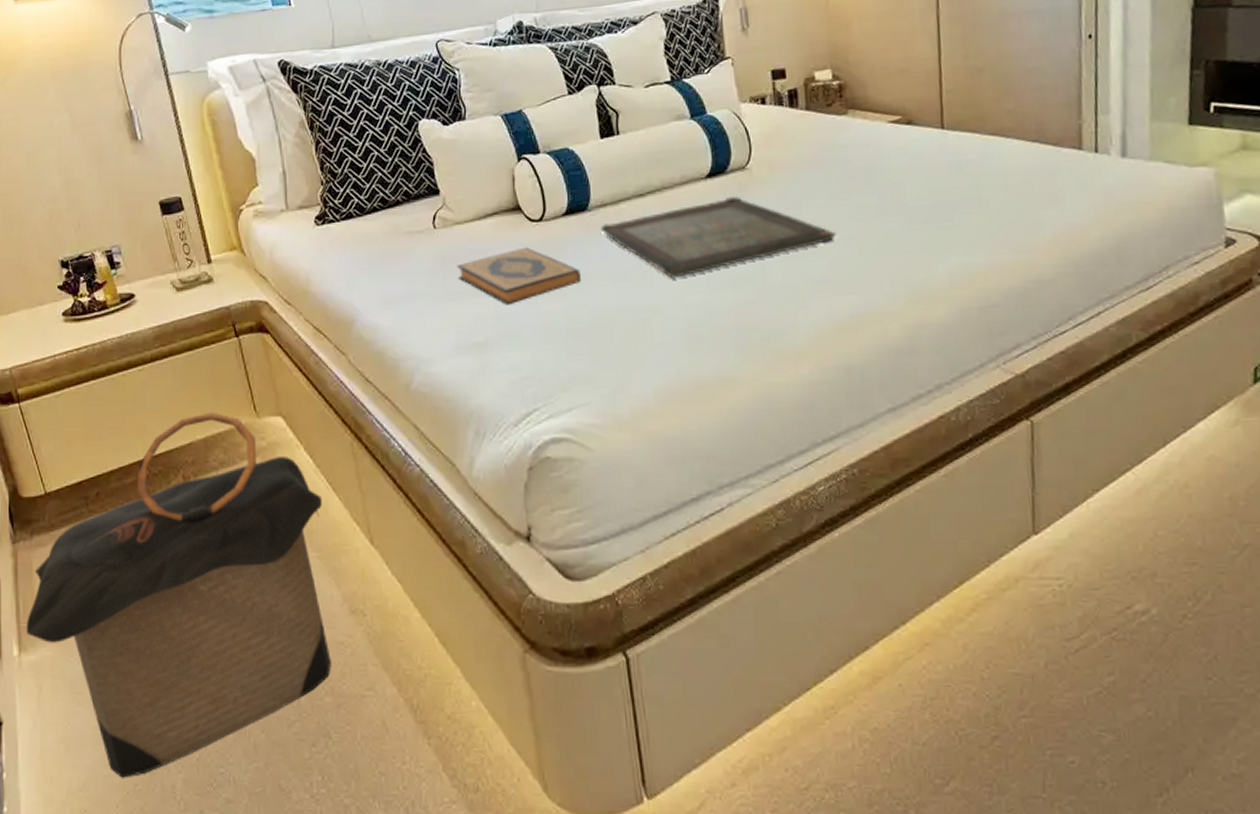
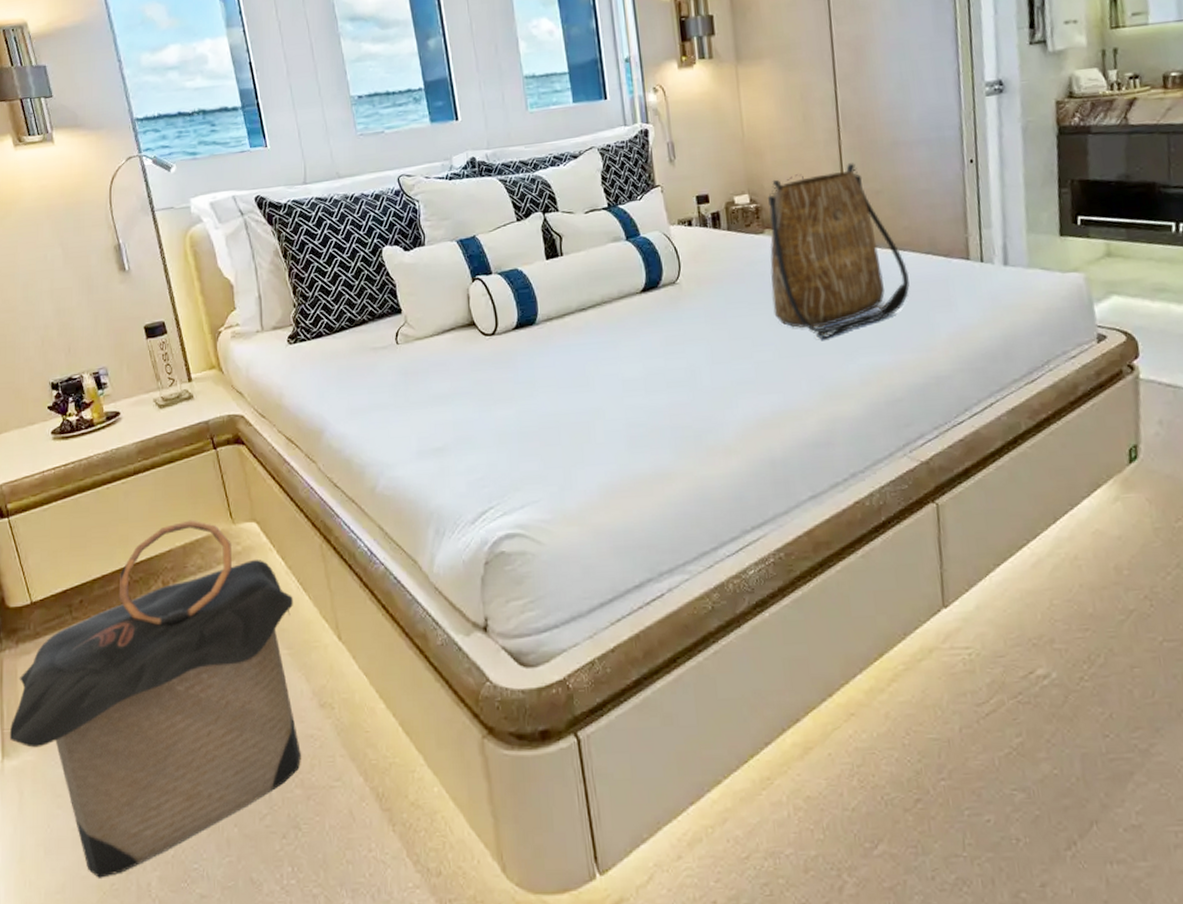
hardback book: present [457,247,581,306] -> none [417,359,530,413]
serving tray: present [600,195,837,279] -> none [547,308,759,385]
tote bag: none [852,36,1012,235] -> present [767,163,910,339]

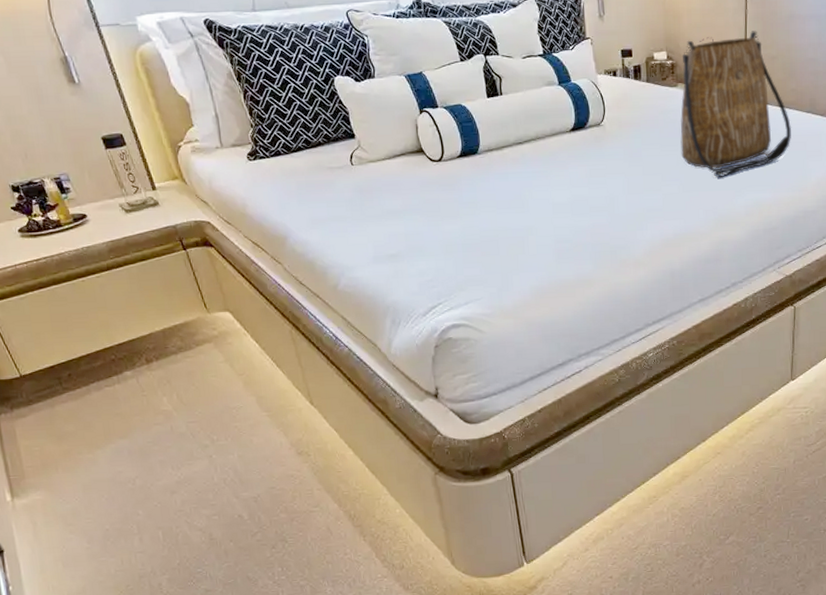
laundry hamper: present [9,520,301,878] -> none [15,309,284,582]

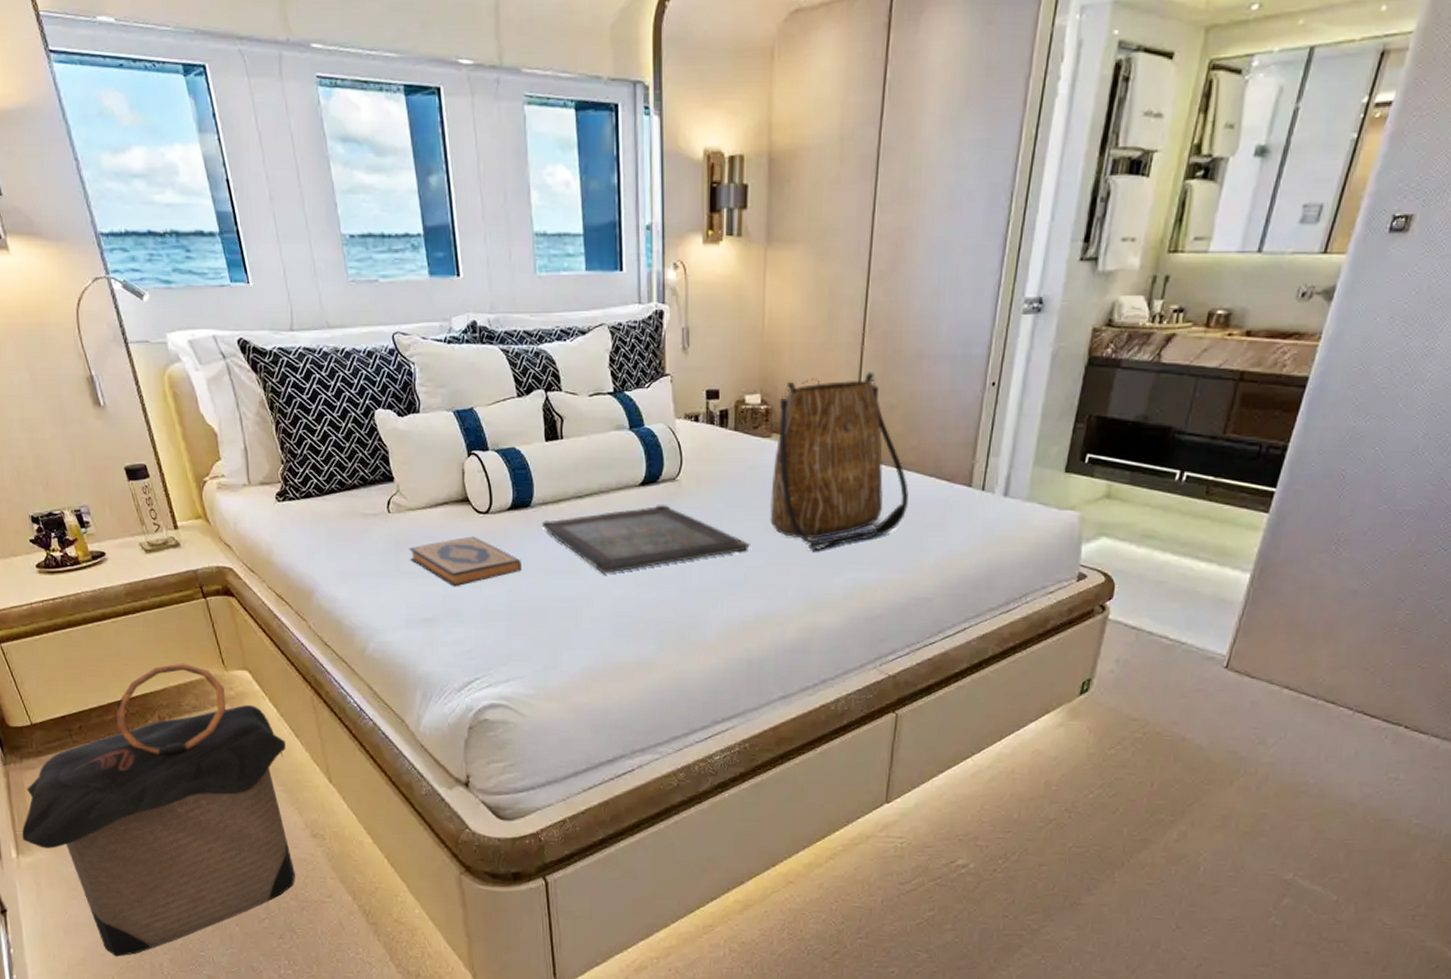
laundry hamper: none [15,309,284,582] -> present [21,663,295,957]
hardback book: none [372,181,473,226] -> present [409,536,521,587]
serving tray: none [488,145,667,208] -> present [541,504,751,575]

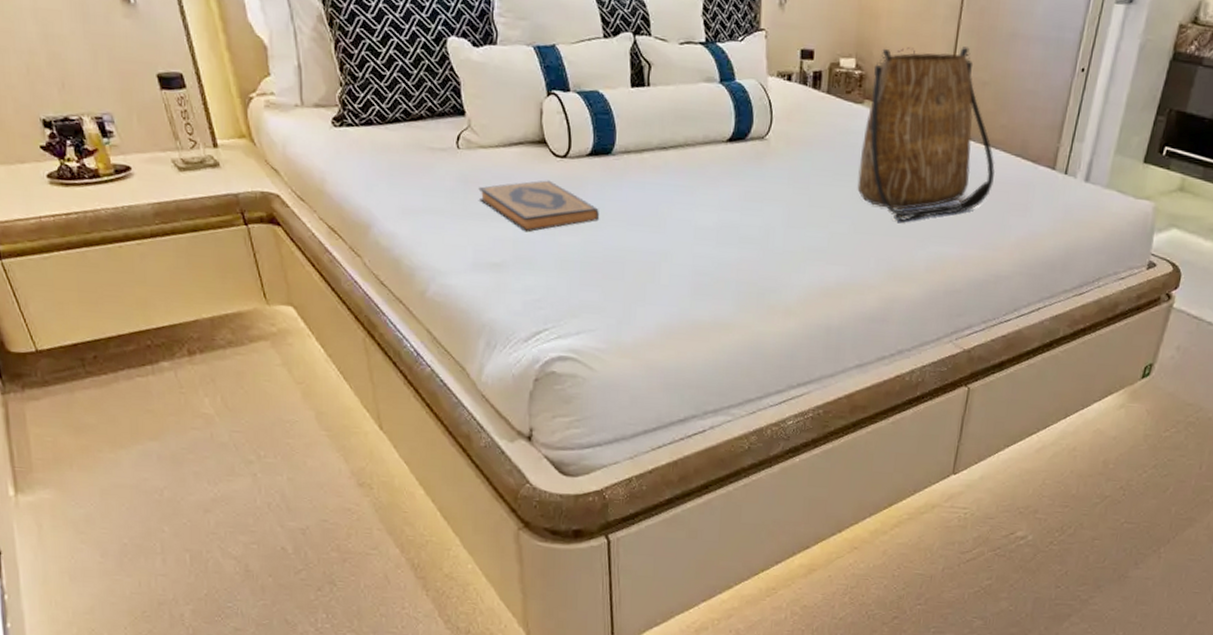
laundry hamper: present [21,663,295,957] -> none [21,293,338,606]
serving tray: present [541,504,751,575] -> none [622,162,837,231]

